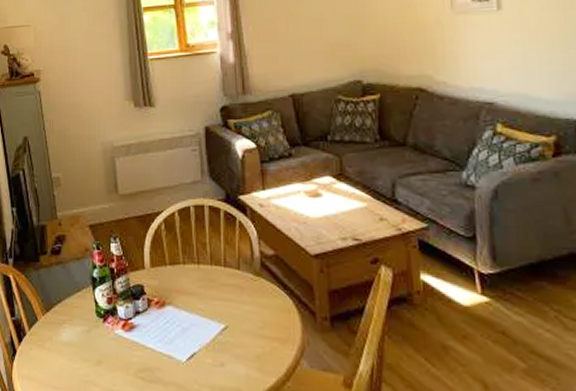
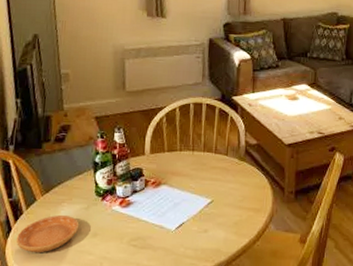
saucer: none [21,338,82,381] -> present [16,215,79,253]

